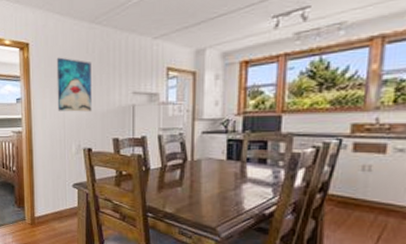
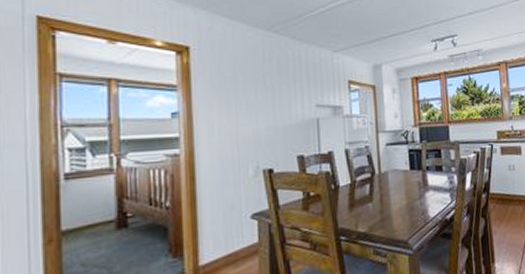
wall art: present [56,57,92,112] -> none [226,65,272,128]

